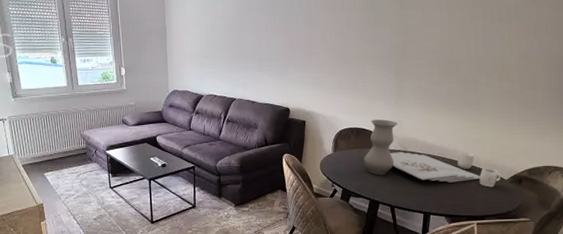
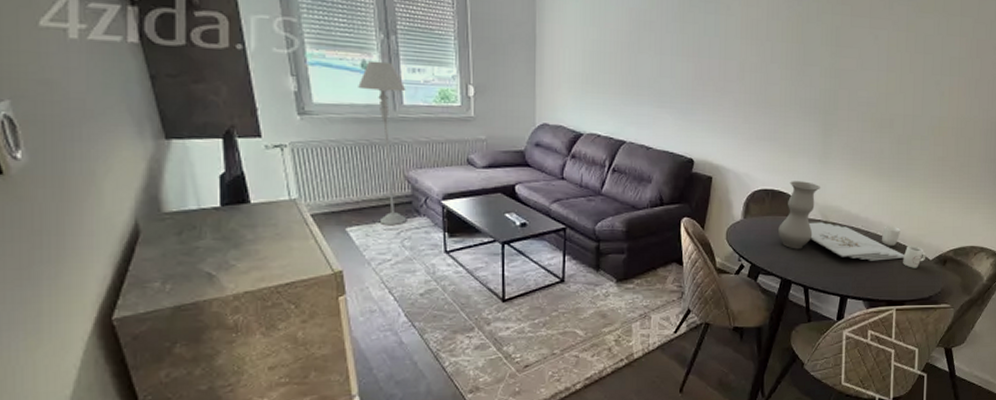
floor lamp: none [49,57,84,171] -> present [358,60,407,226]

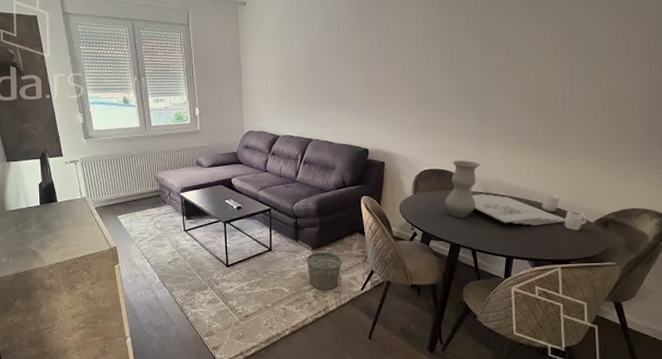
floor lamp: present [358,60,407,226] -> none [122,96,157,213]
basket: none [607,285,653,334] -> present [306,252,342,291]

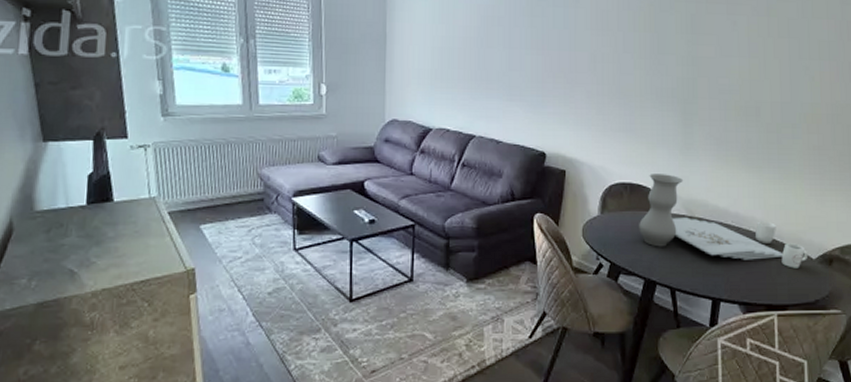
basket: present [306,252,342,291] -> none [458,285,506,338]

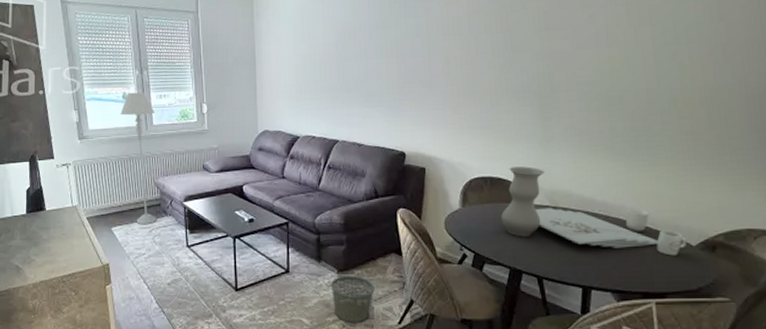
floor lamp: none [218,63,262,223] -> present [120,92,157,225]
basket: none [458,285,506,338] -> present [330,275,375,324]

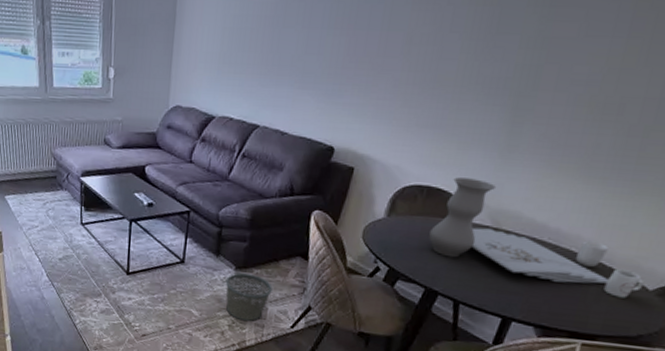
floor lamp: present [120,92,157,225] -> none [18,46,56,197]

